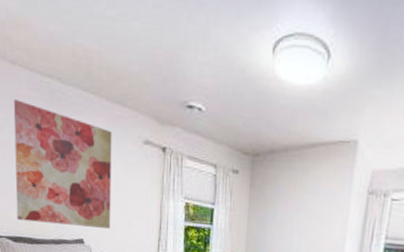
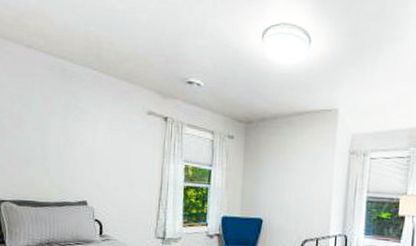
wall art: present [13,98,112,229] -> none [22,77,118,190]

